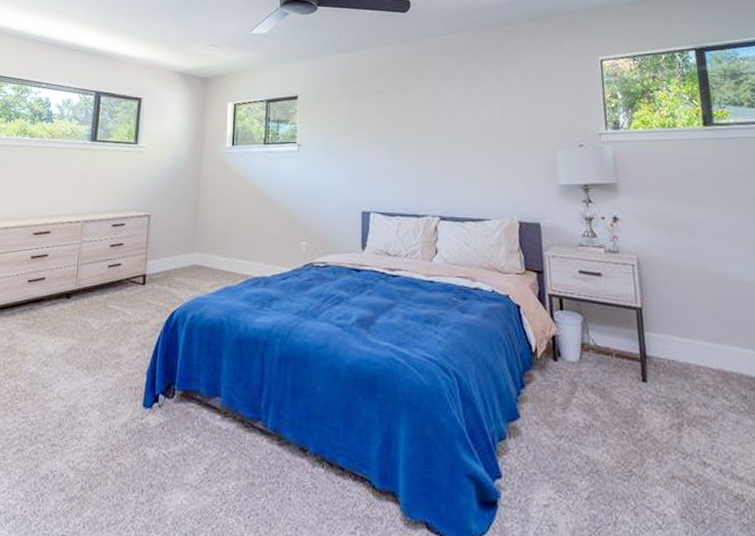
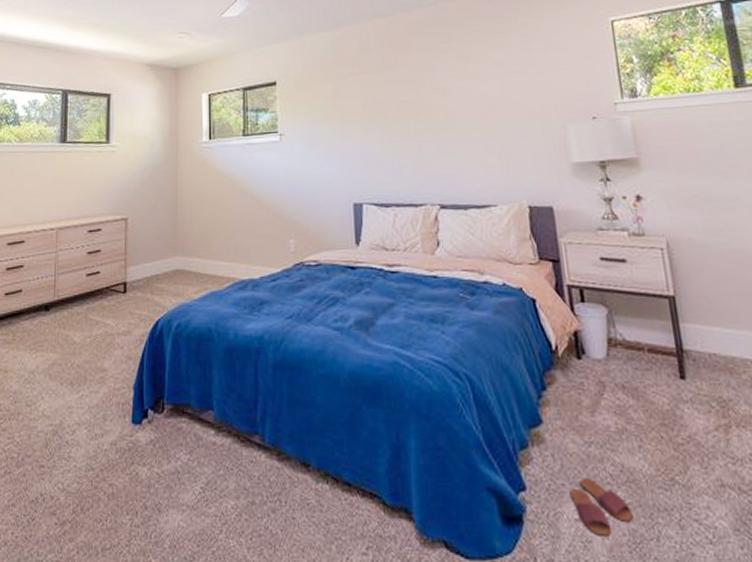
slippers: none [540,467,595,521] -> present [569,477,634,536]

